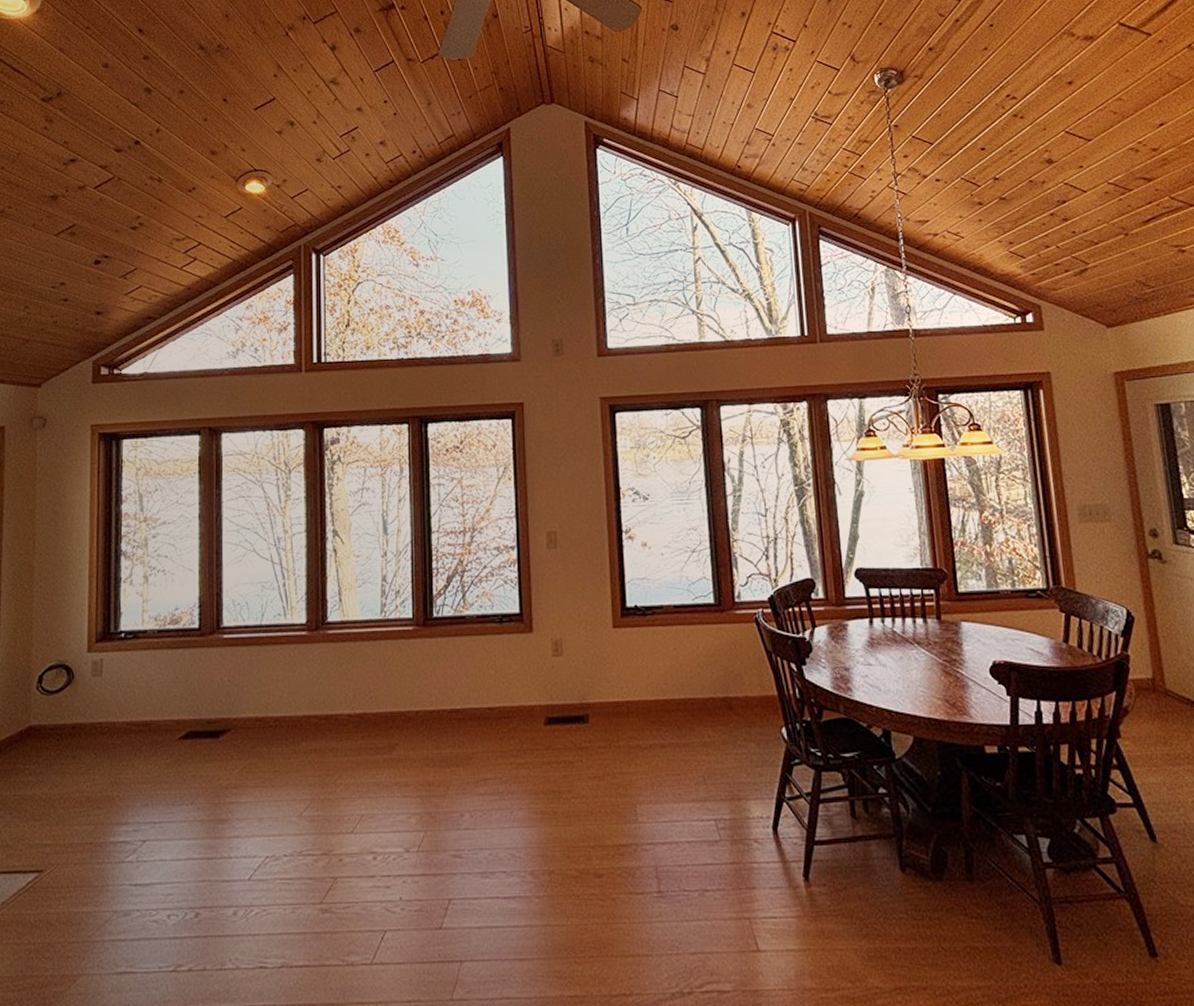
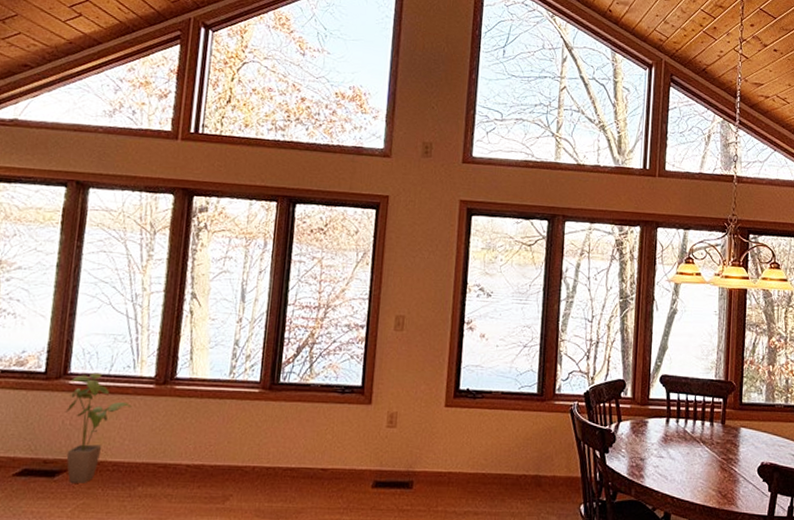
house plant: none [222,624,288,743] -> present [65,372,133,483]

